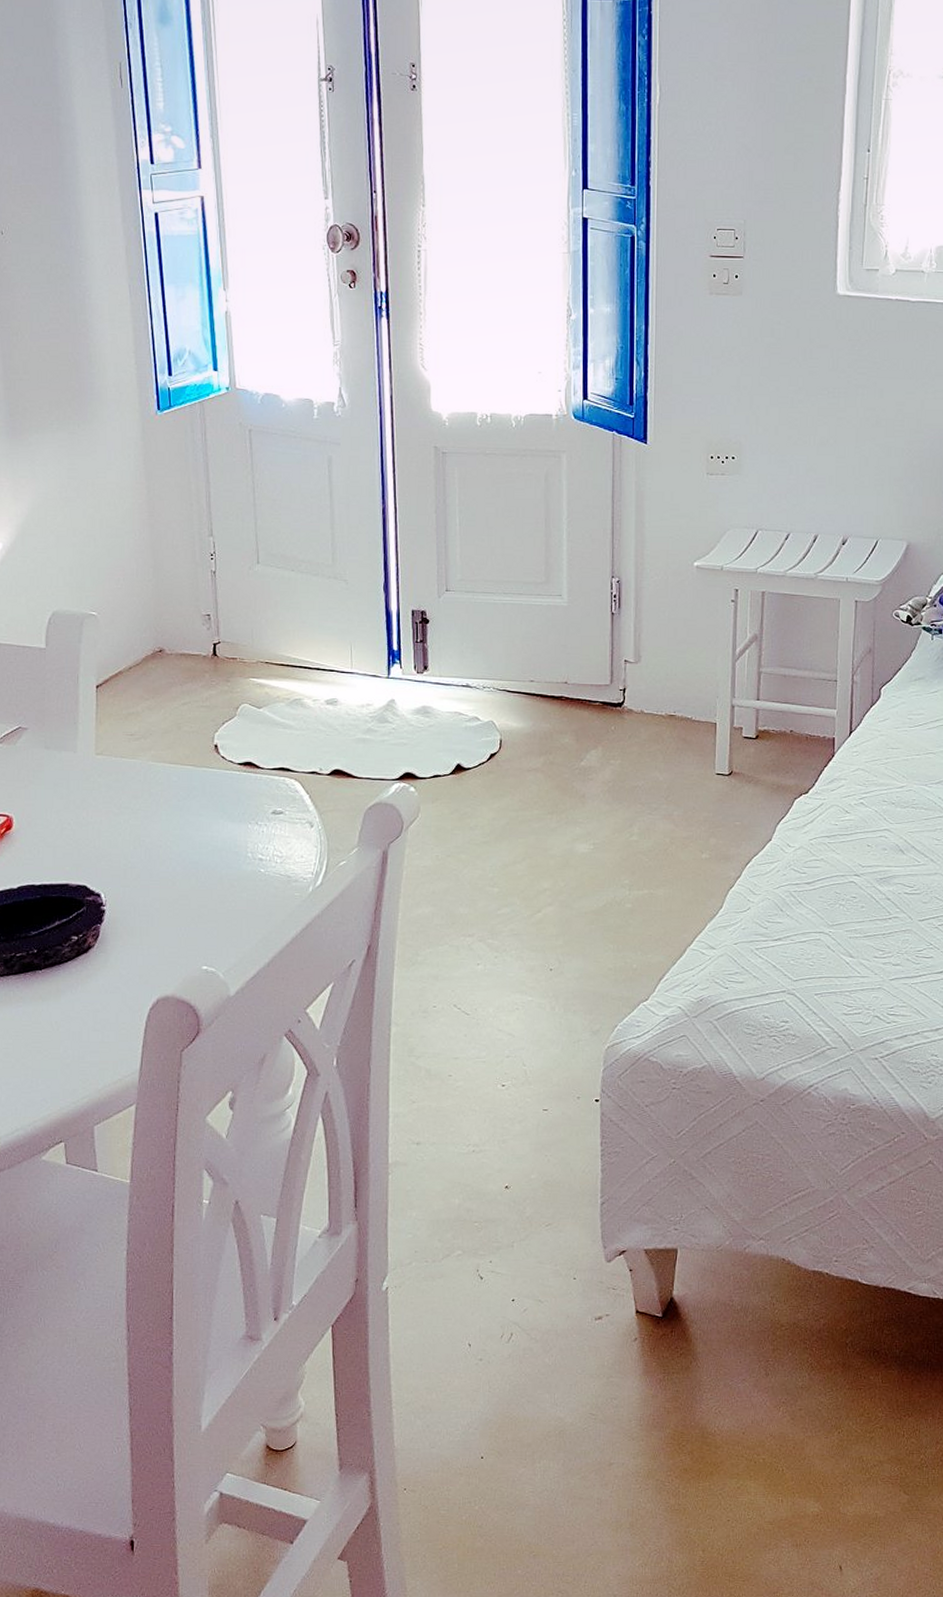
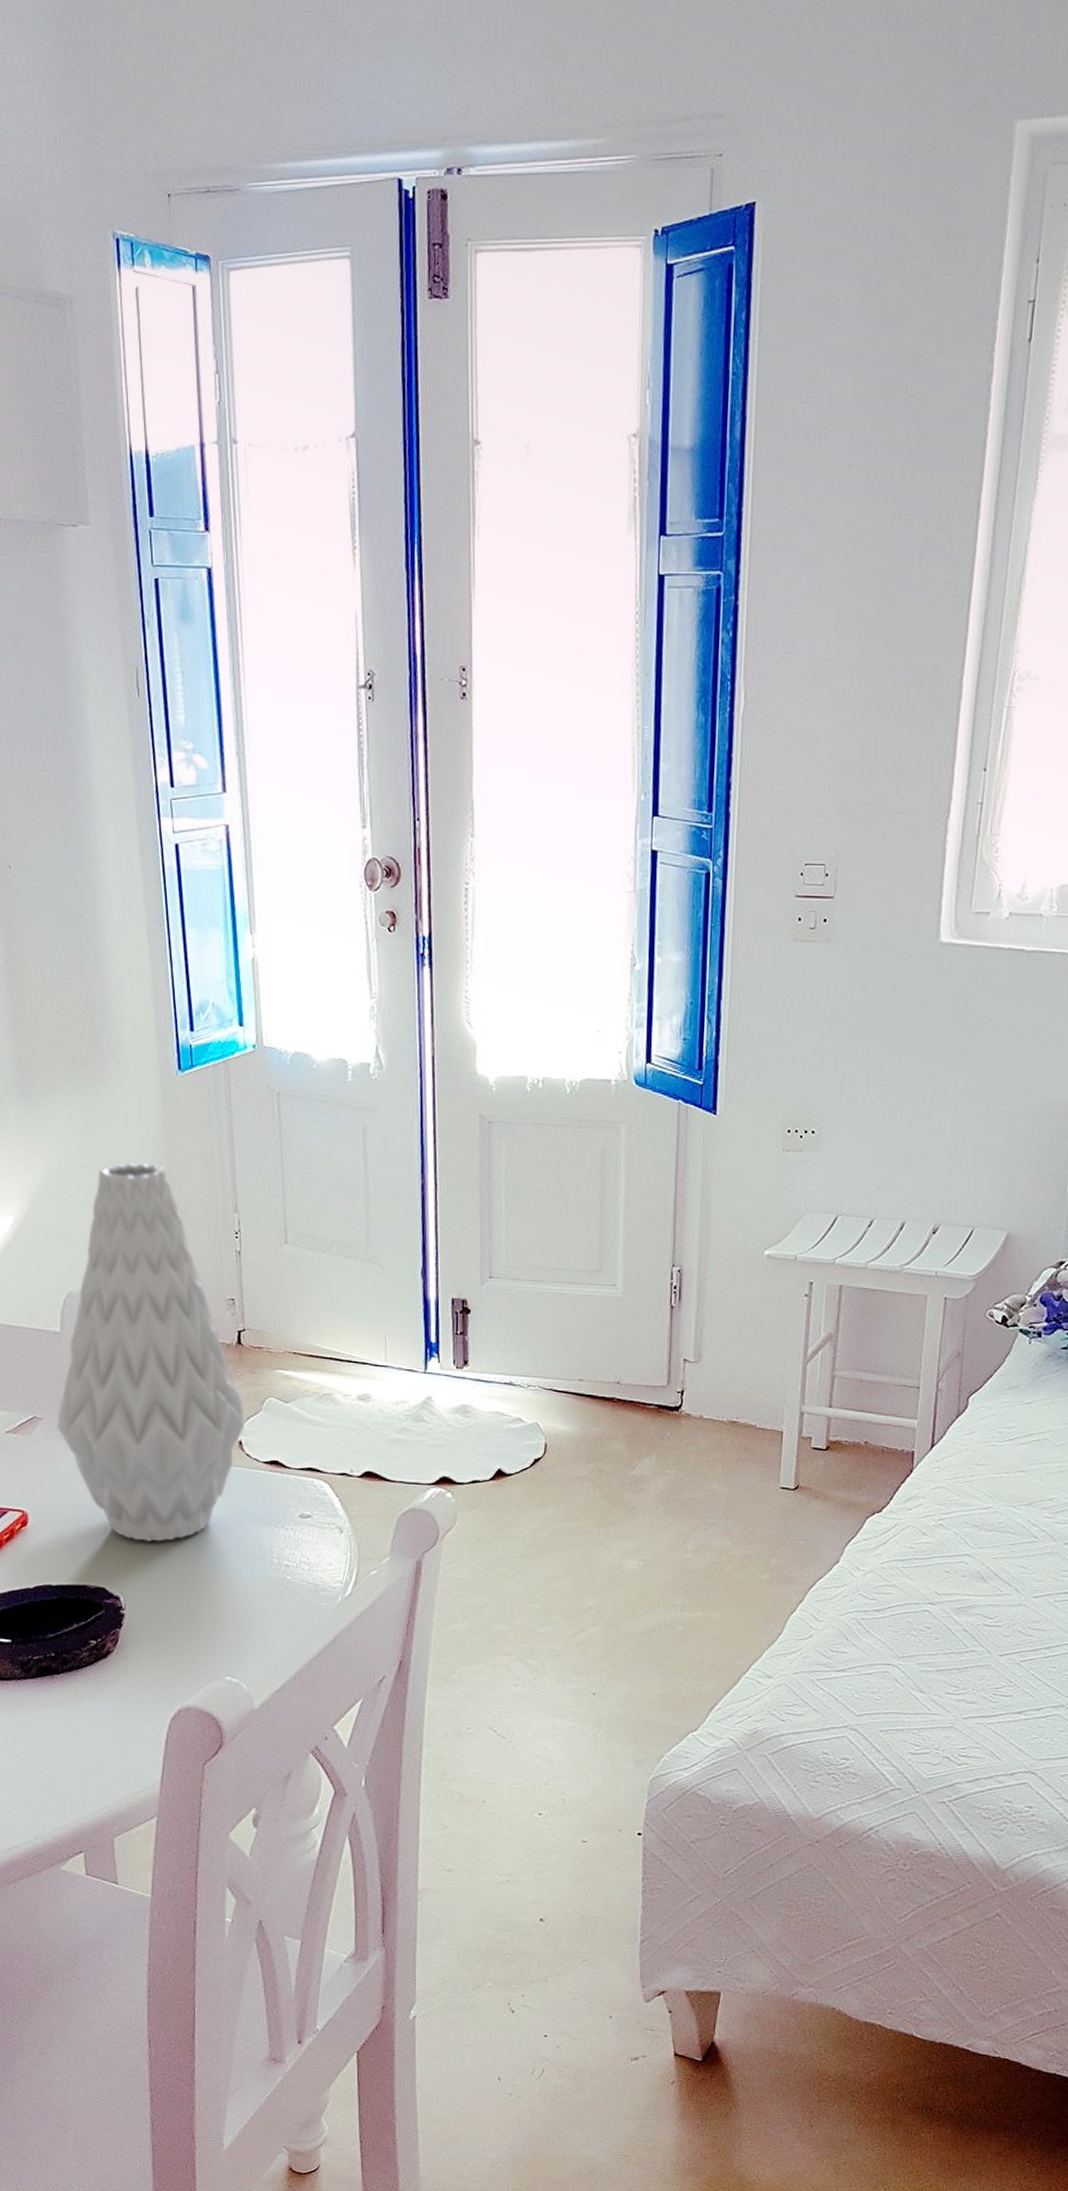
vase: none [41,492,220,842] -> present [57,1162,245,1543]

